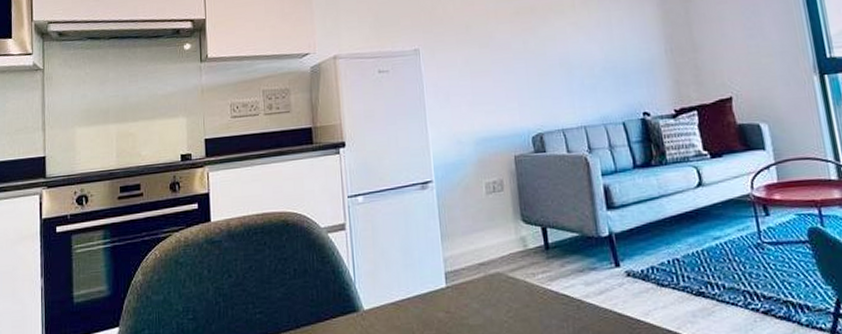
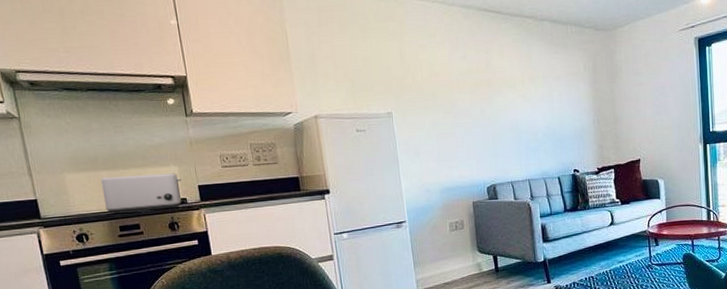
toaster: none [108,125,188,173] -> present [100,173,182,214]

